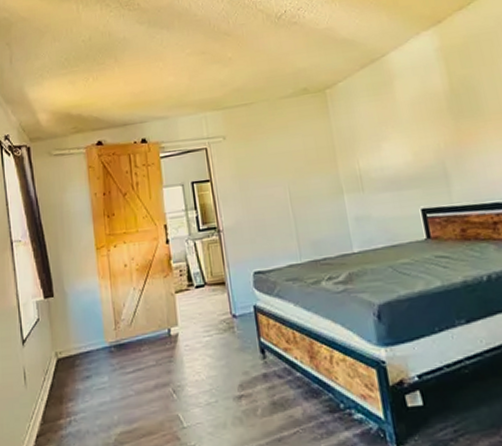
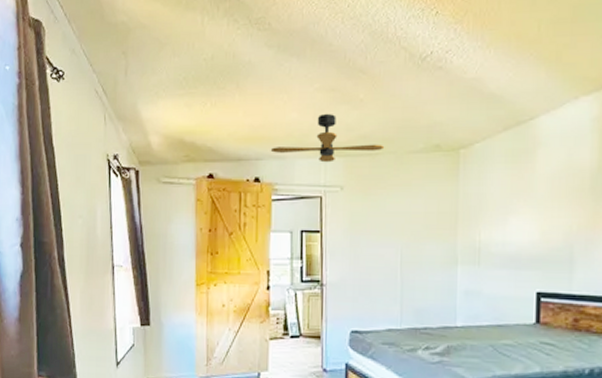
ceiling fan: none [153,73,258,118] -> present [270,113,385,163]

